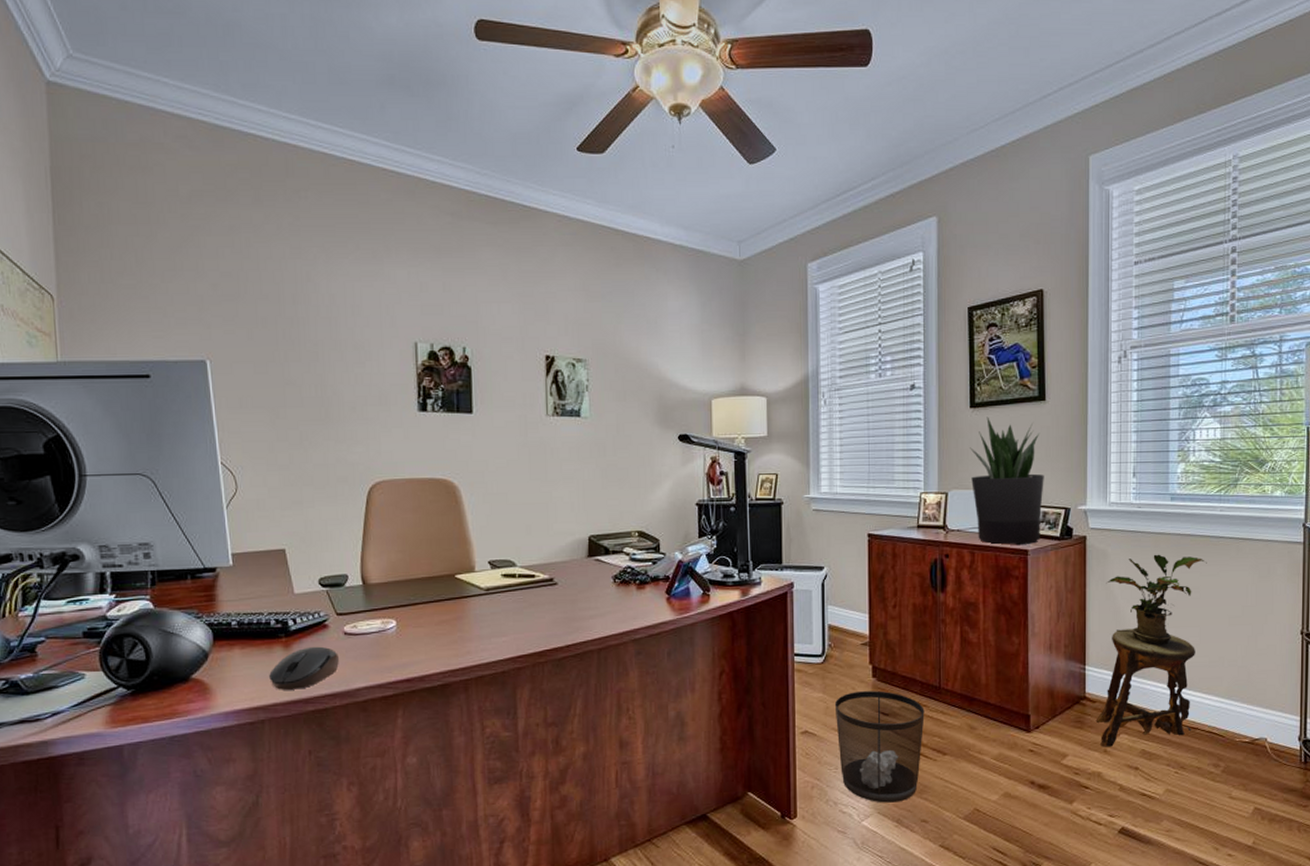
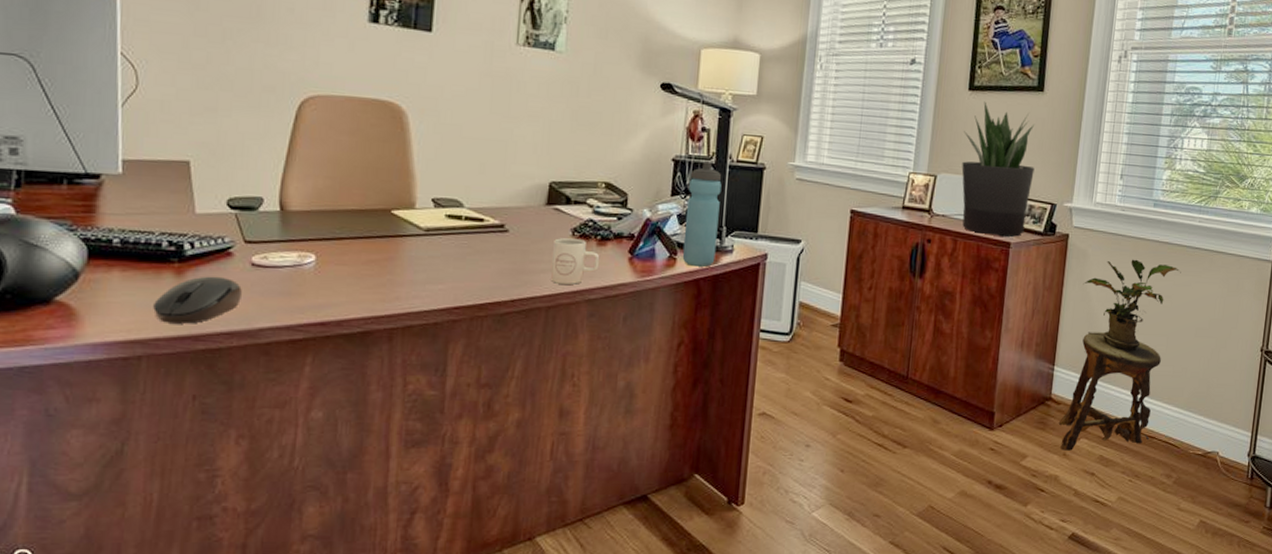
mug: none [597,585,641,628] -> present [550,238,600,285]
water bottle: none [713,503,745,600] -> present [682,161,722,267]
waste bin: present [834,691,925,803] -> none [796,375,889,494]

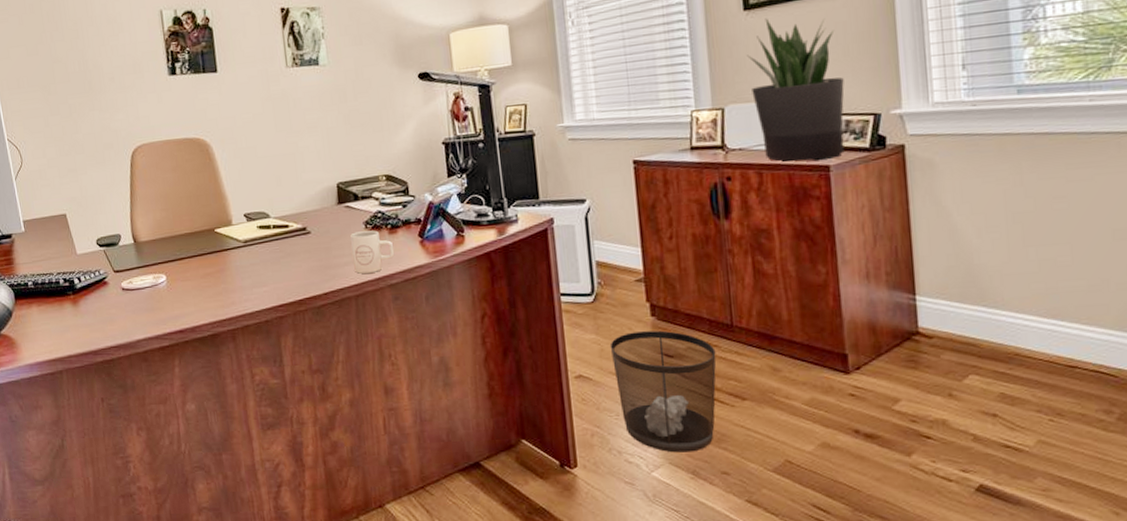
computer mouse: present [153,276,242,324] -> none [62,302,120,343]
water bottle: present [682,161,722,267] -> none [463,138,502,241]
waste bin: none [796,375,889,494] -> present [610,330,717,453]
plant: present [1059,259,1181,451] -> none [935,159,1075,390]

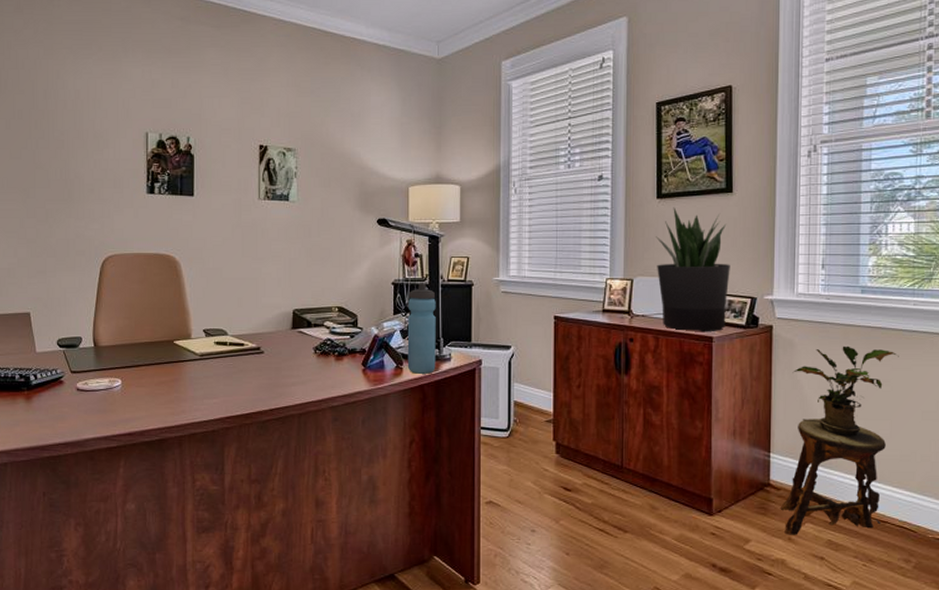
mug: present [350,230,395,275] -> none [299,356,339,395]
water bottle: none [463,138,502,241] -> present [407,283,436,374]
waste bin: present [610,330,717,453] -> none [518,466,606,576]
plant: none [935,159,1075,390] -> present [781,346,899,535]

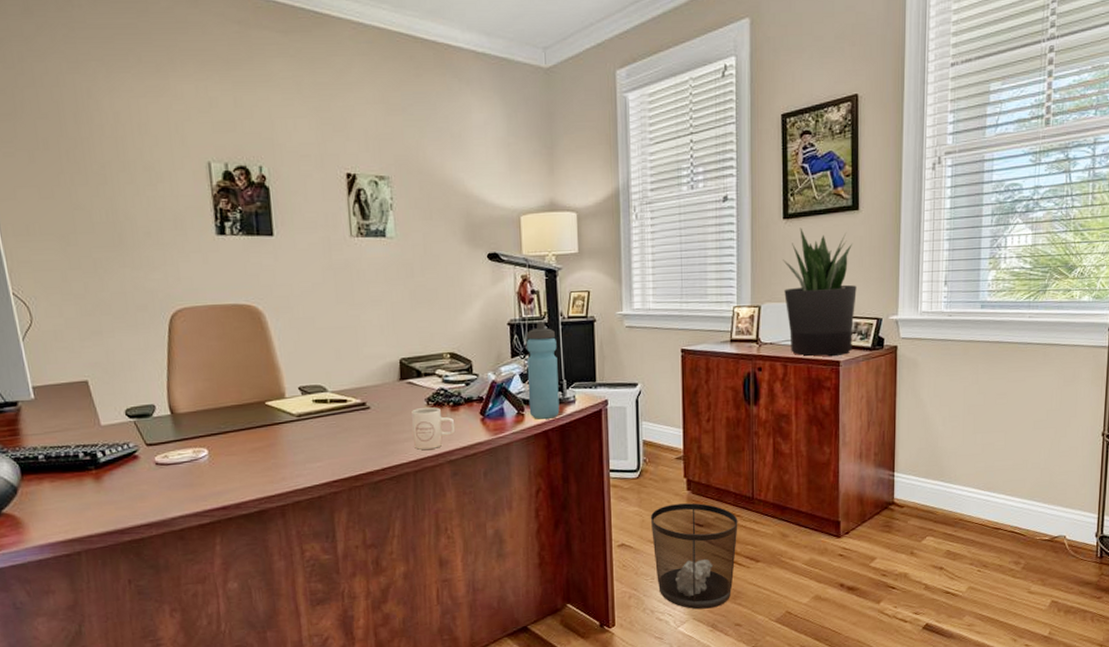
mug: none [299,356,339,395] -> present [411,407,456,451]
waste bin: none [518,466,606,576] -> present [650,503,738,610]
plant: present [781,346,899,535] -> none [904,361,1015,549]

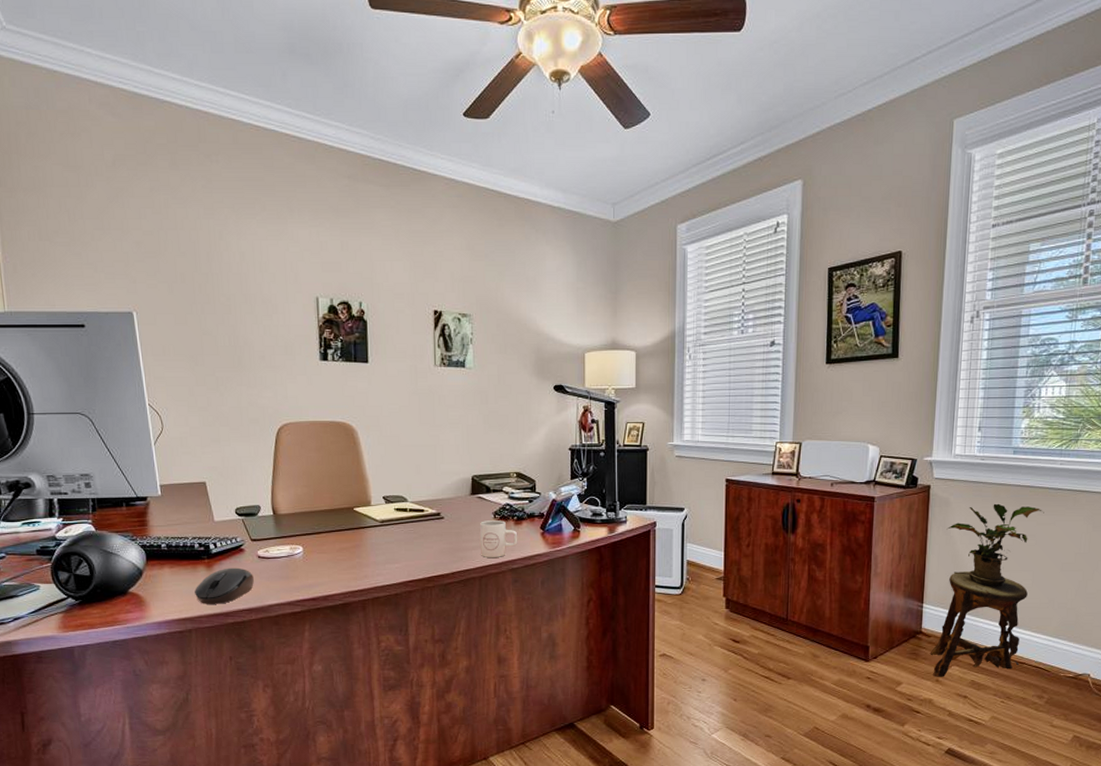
computer mouse: none [82,477,153,522] -> present [195,567,254,604]
water bottle: present [526,321,560,419] -> none [584,448,612,536]
waste bin: present [650,503,738,610] -> none [690,620,772,719]
planter: present [783,227,857,357] -> none [824,372,894,492]
plant: none [904,361,1015,549] -> present [931,503,1044,677]

